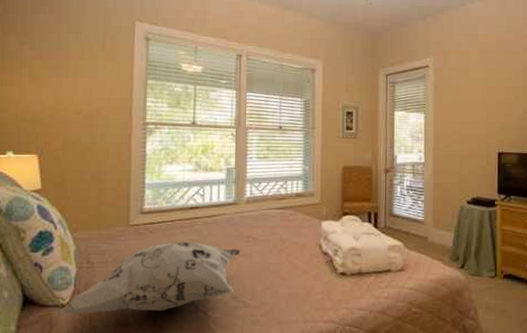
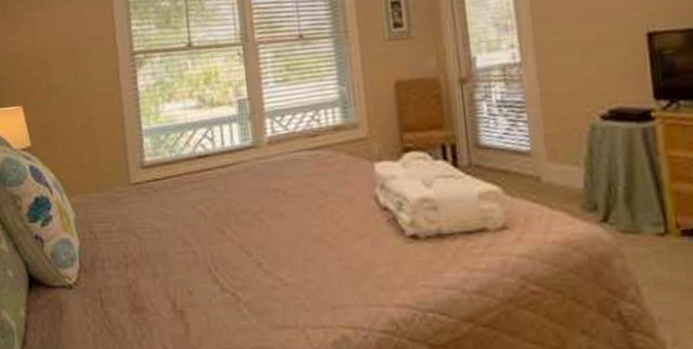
decorative pillow: present [60,241,241,315] -> none [68,200,269,297]

